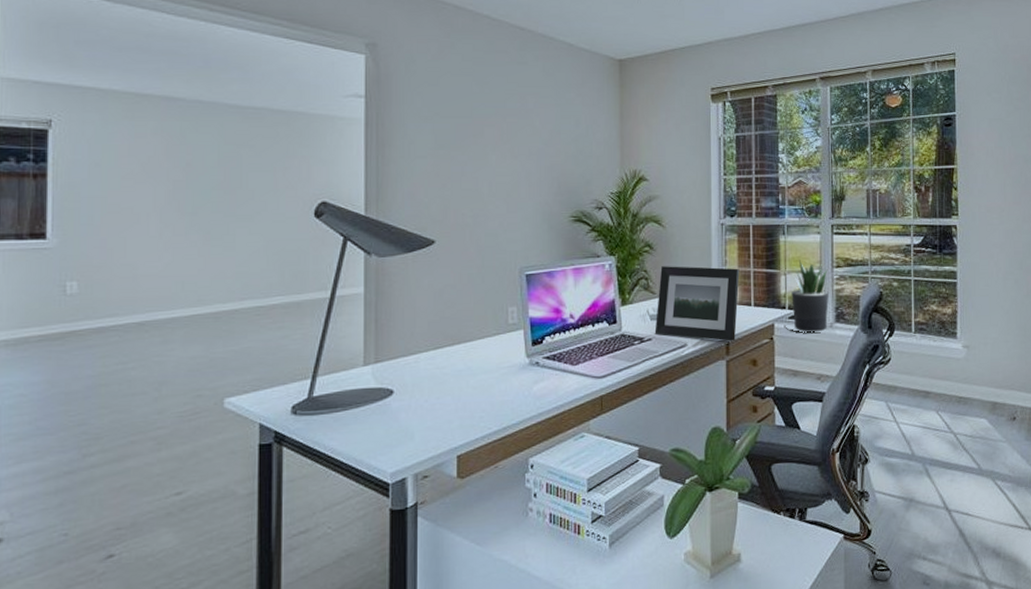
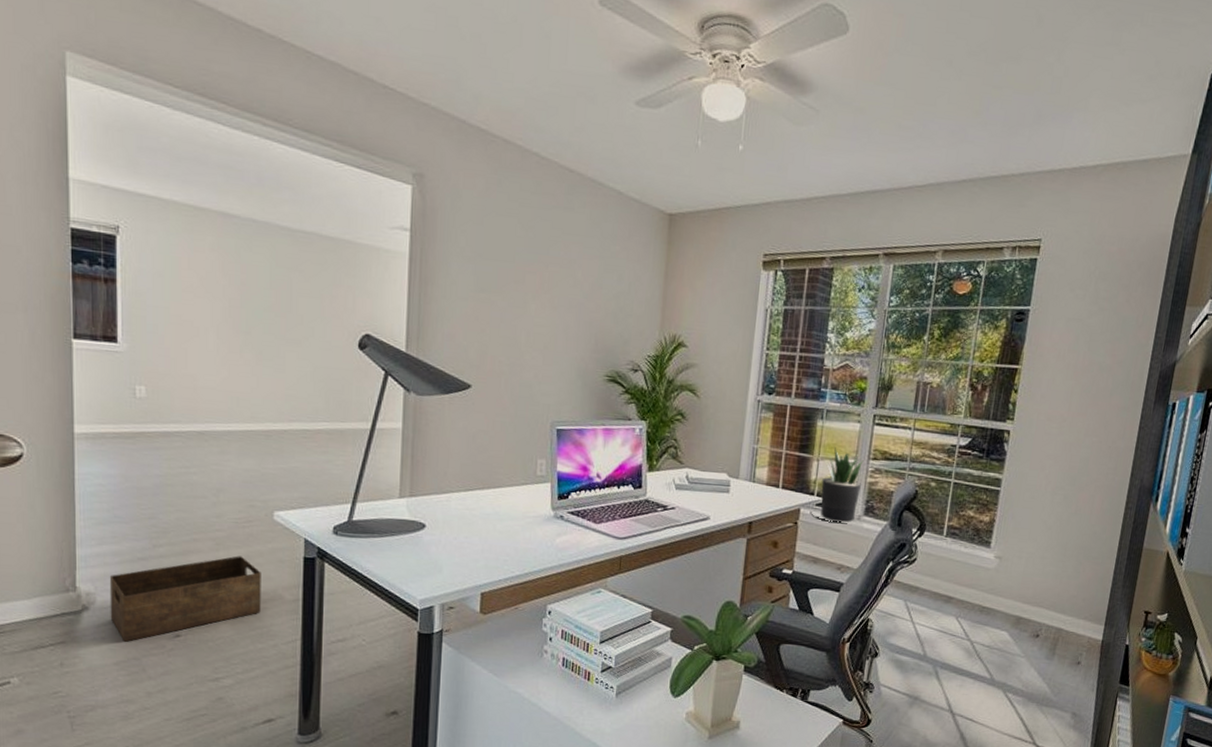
storage basket: none [28,453,210,573] -> present [109,556,261,642]
picture frame: present [654,266,740,341] -> none [678,437,772,521]

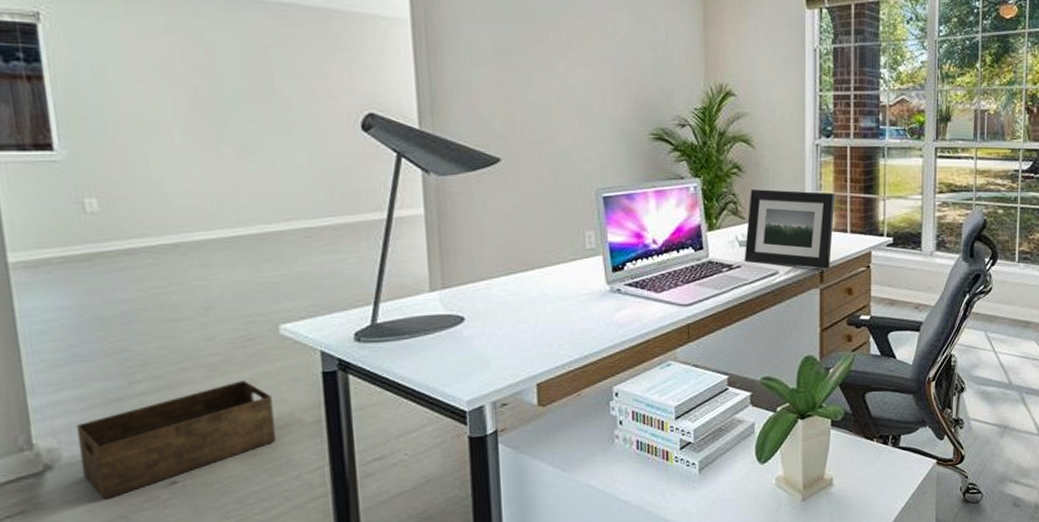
picture frame: none [678,437,772,521] -> present [744,189,836,269]
planter: present [820,447,864,523] -> none [890,185,931,261]

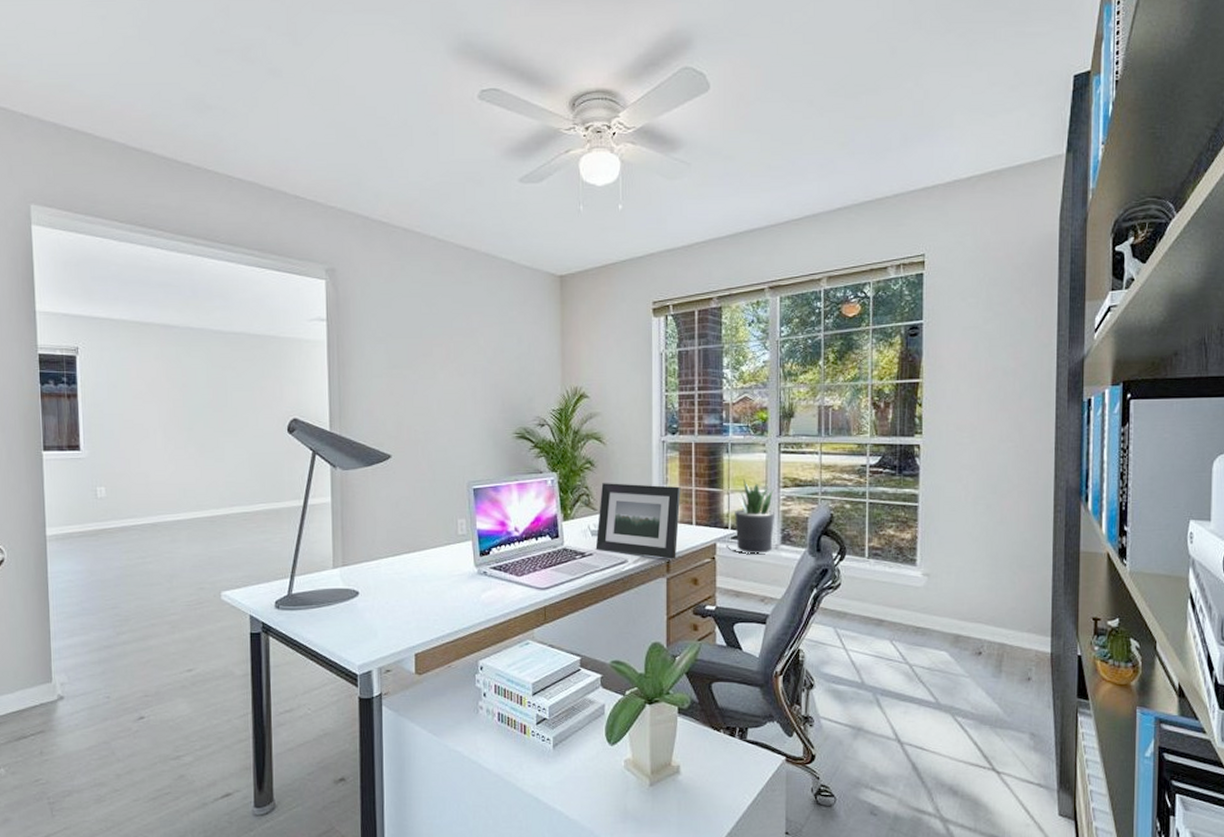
storage basket: present [76,380,276,500] -> none [80,637,214,727]
planter: none [890,185,931,261] -> present [735,479,776,554]

